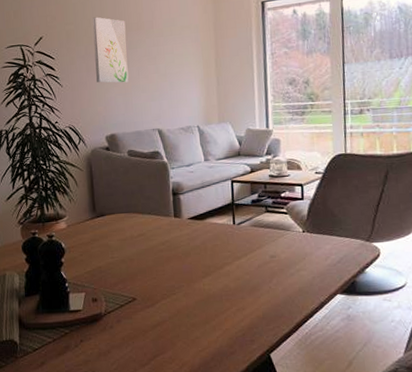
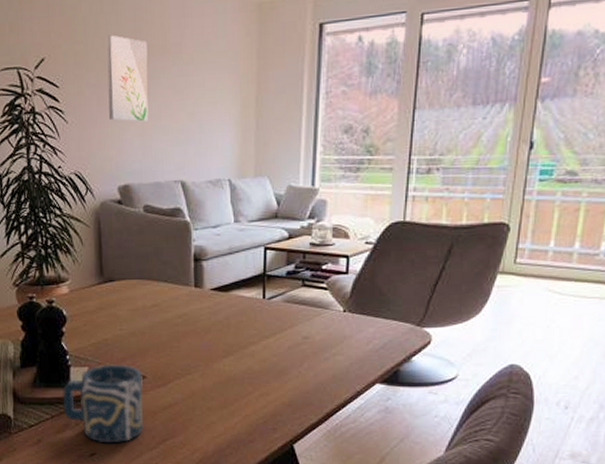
cup: none [62,288,136,362] -> present [62,364,144,444]

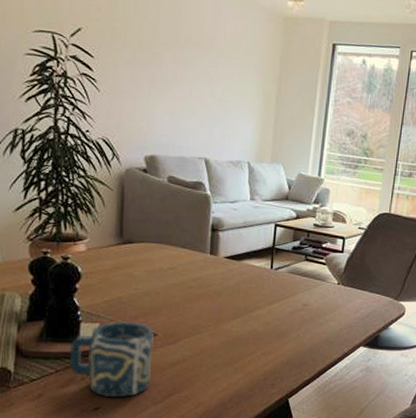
wall art: present [106,35,149,122] -> none [142,19,183,101]

